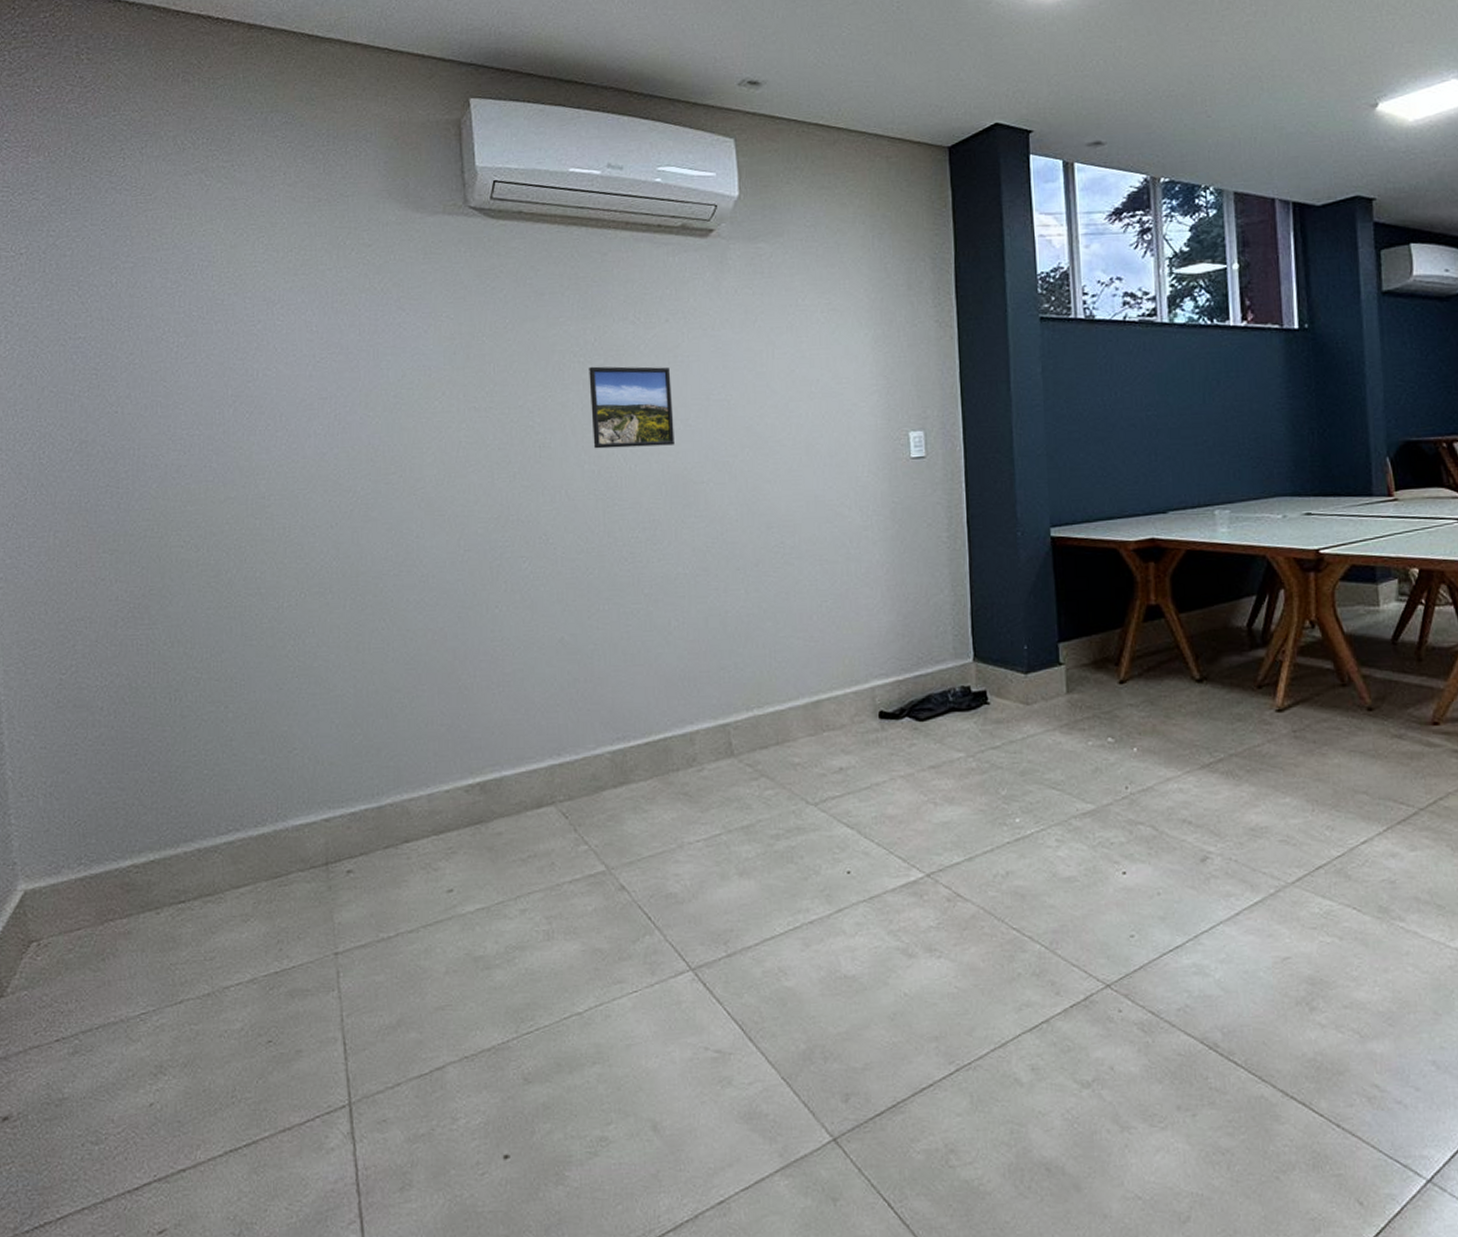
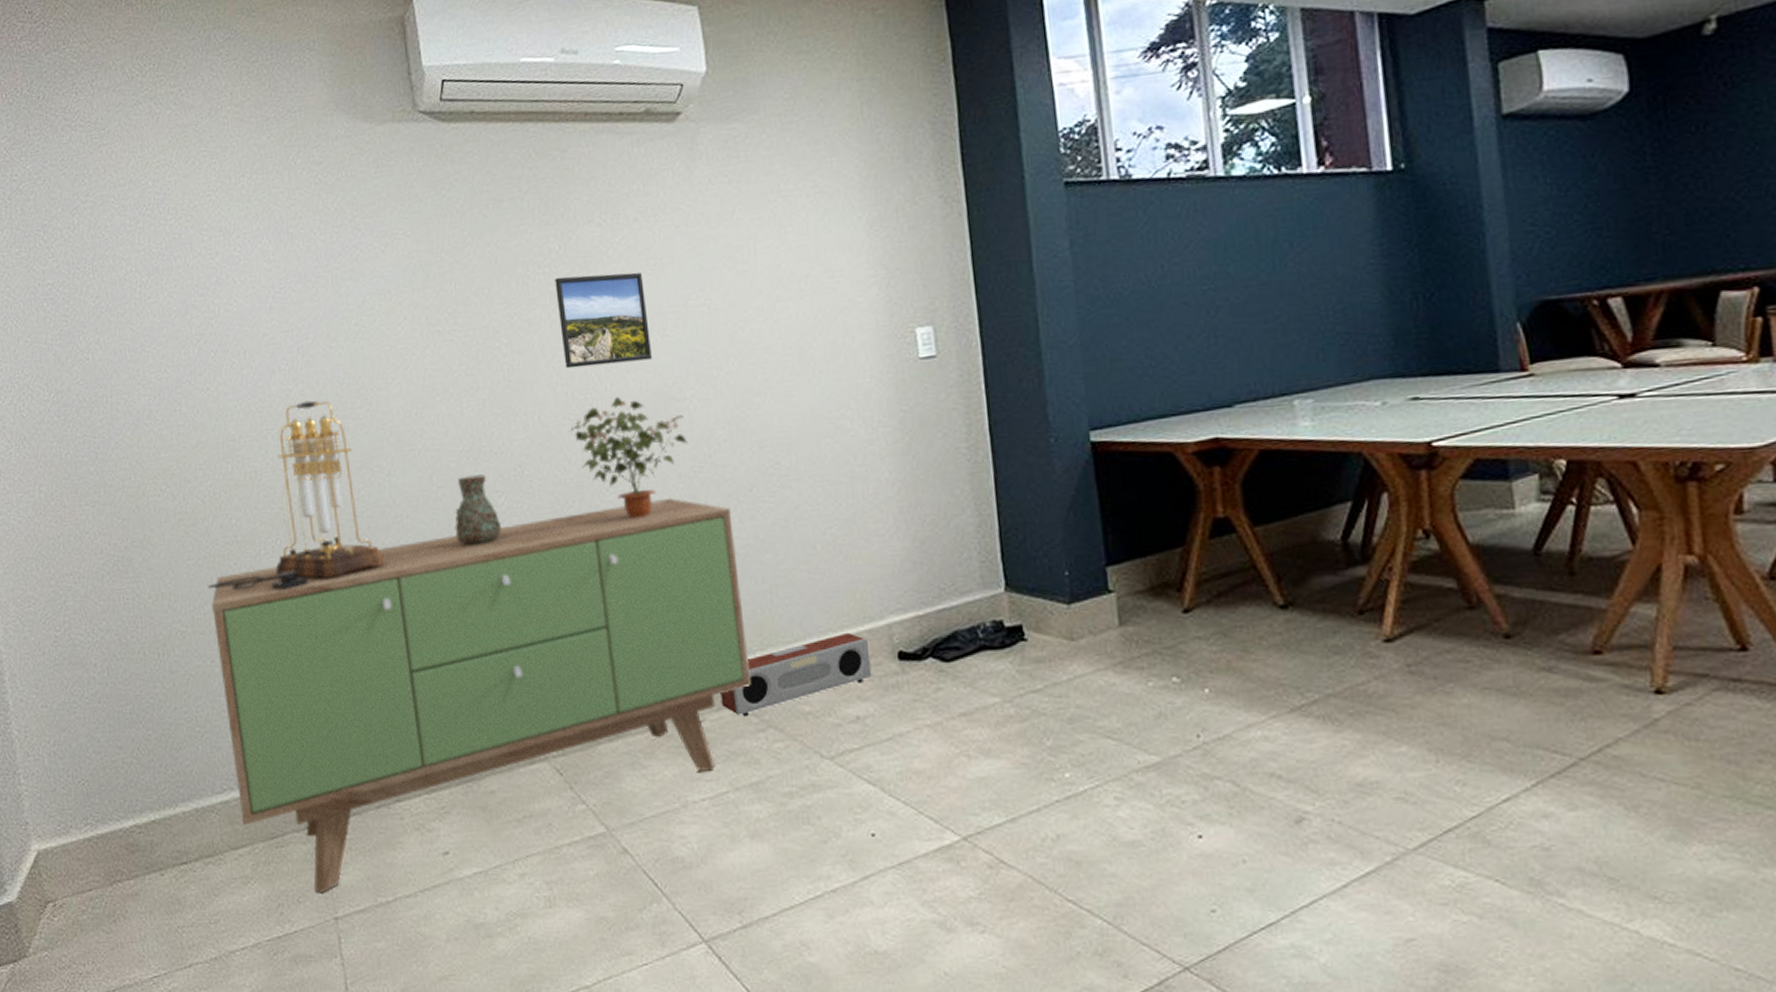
table lamp: none [226,464,408,641] -> present [207,400,385,590]
sideboard: none [229,569,748,929] -> present [211,497,752,892]
decorative vase: none [479,541,525,605] -> present [455,474,502,545]
potted plant: none [595,477,703,587] -> present [570,397,688,519]
speaker: none [719,693,855,767] -> present [720,632,872,717]

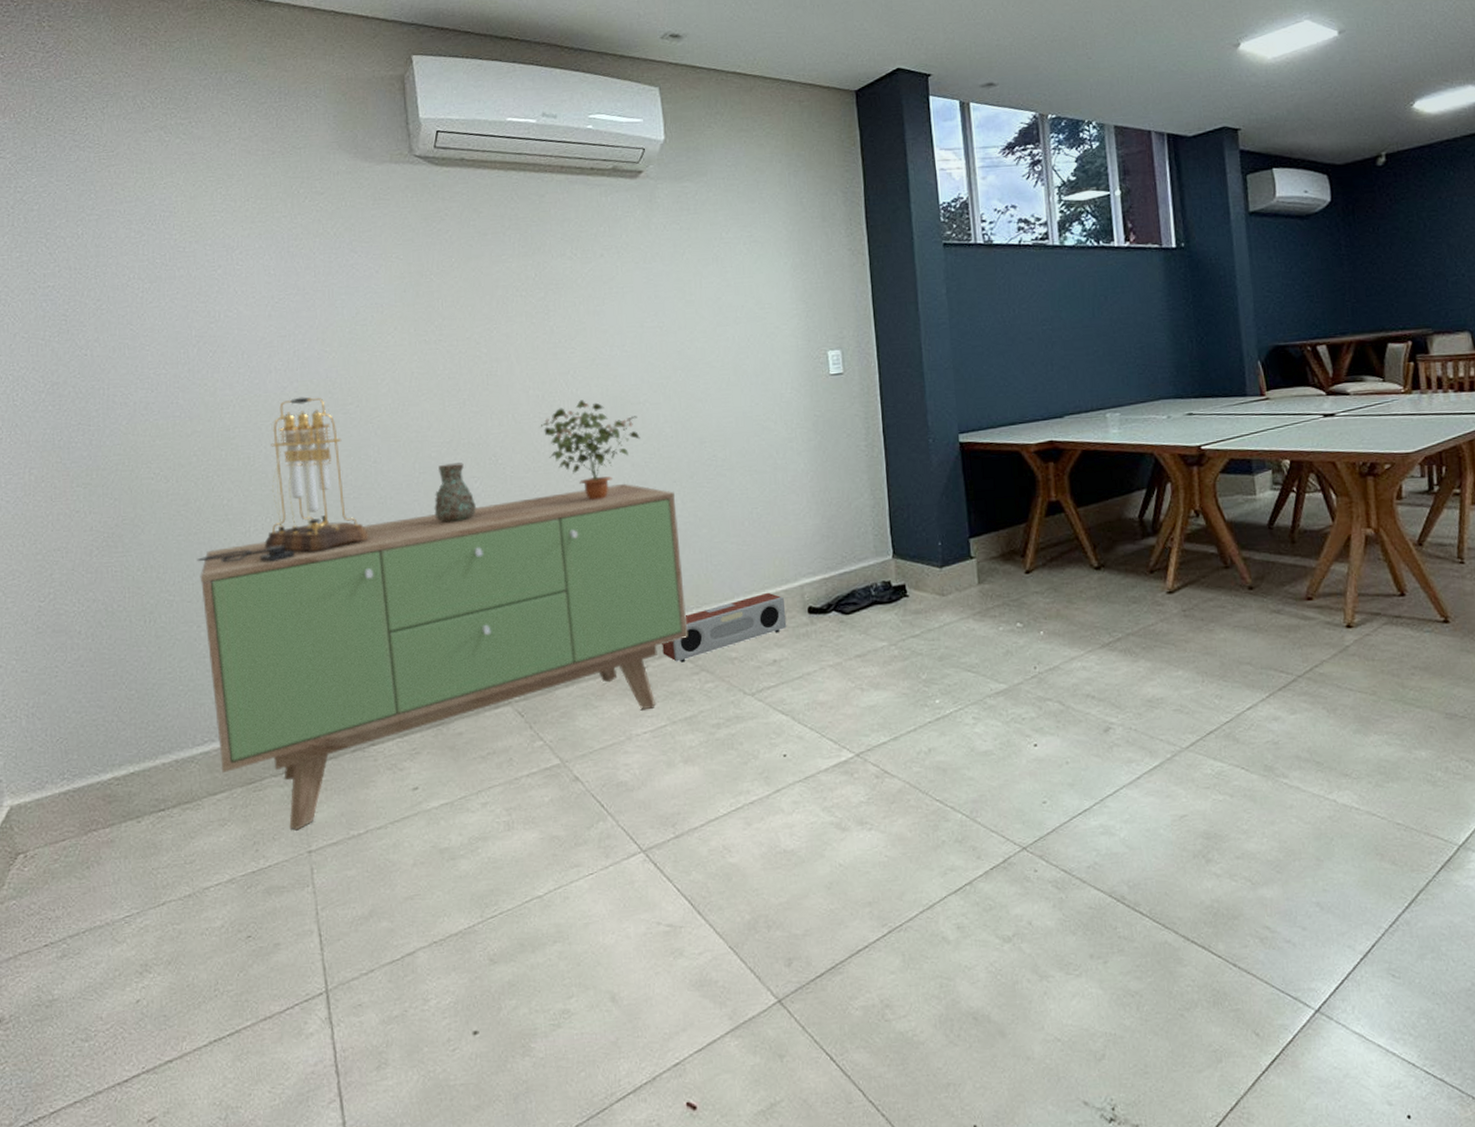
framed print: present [555,272,652,369] -> none [530,298,612,376]

